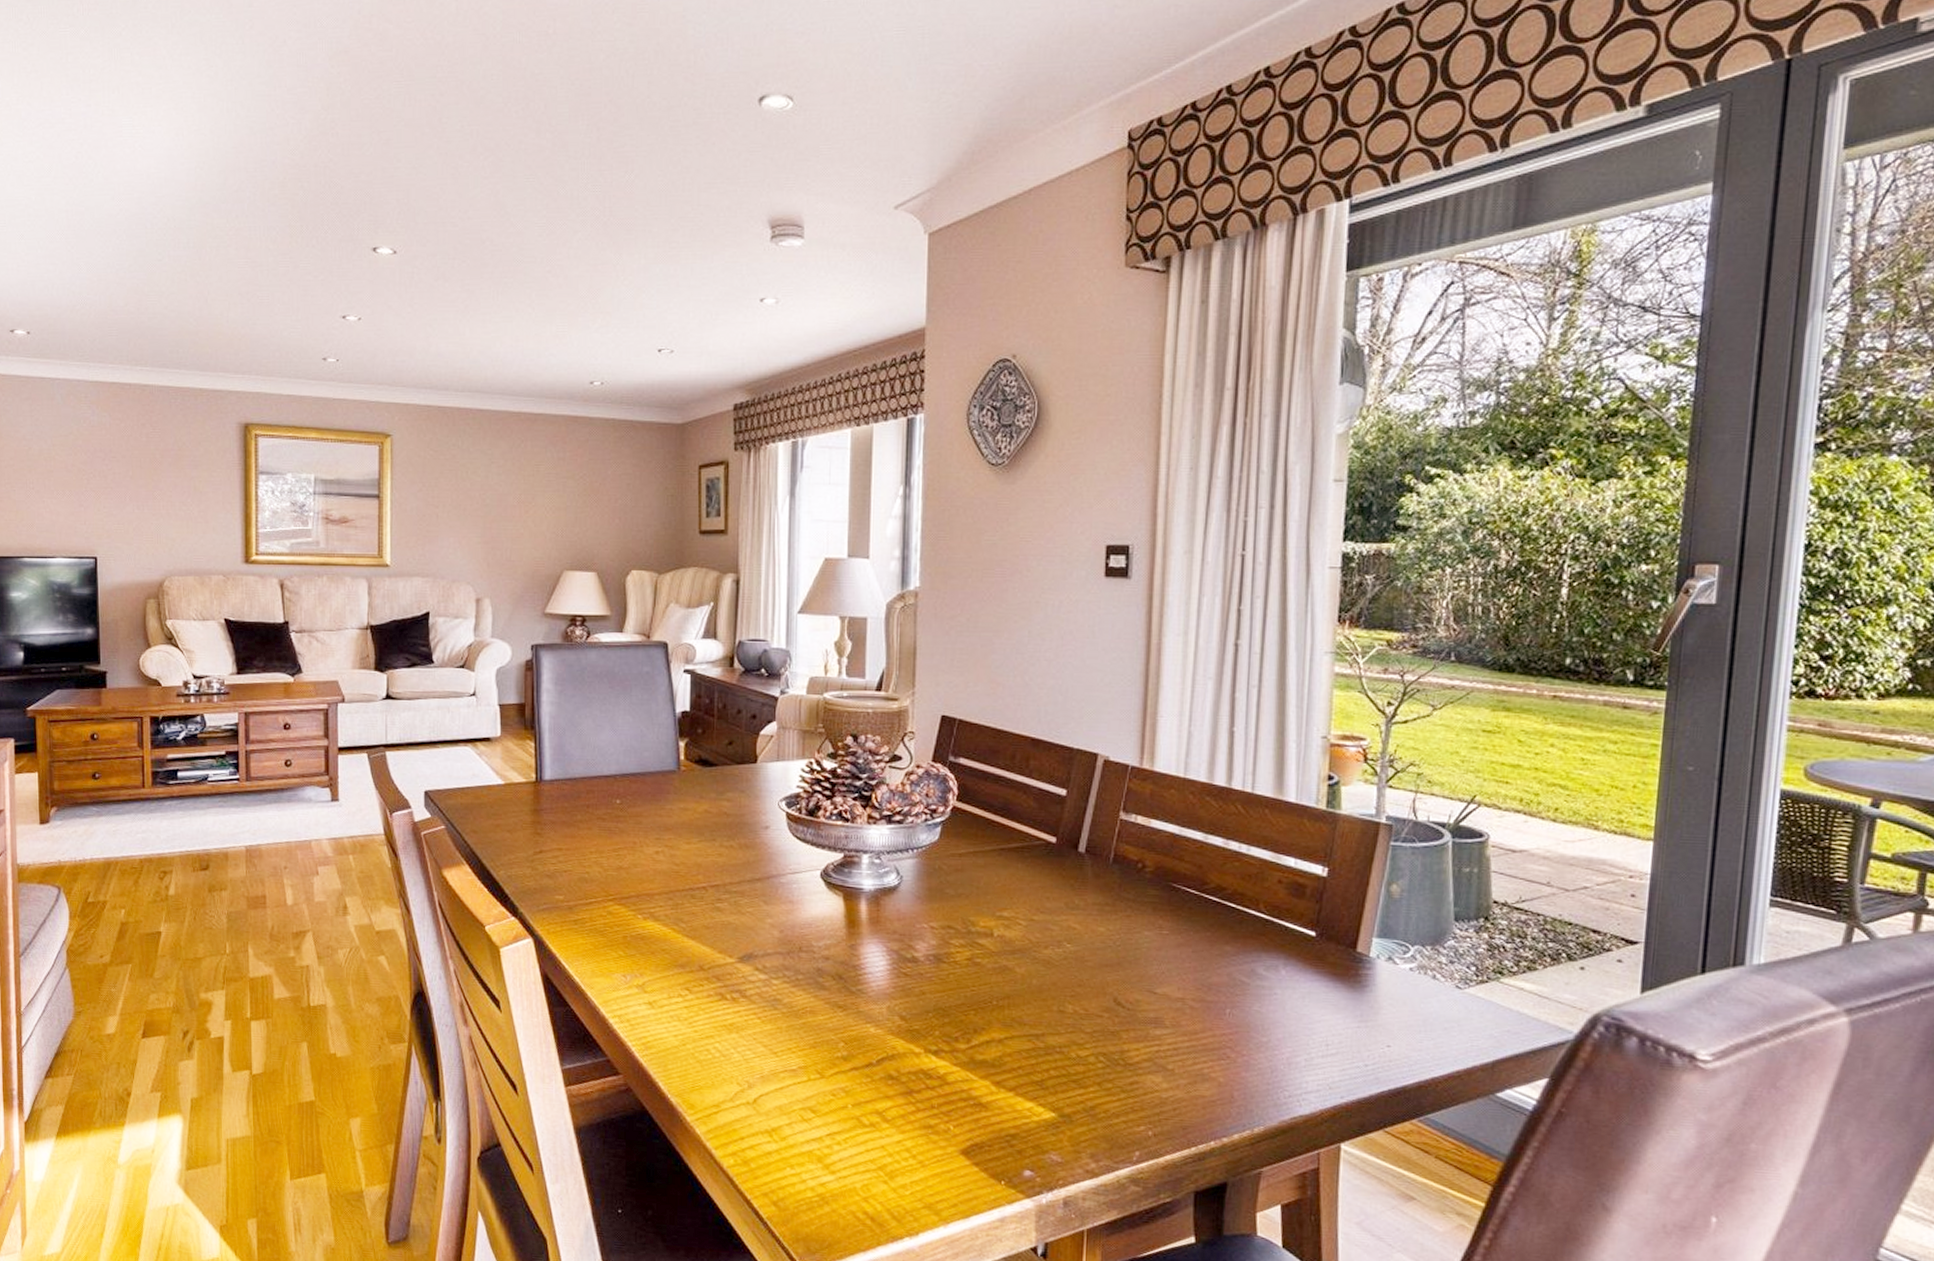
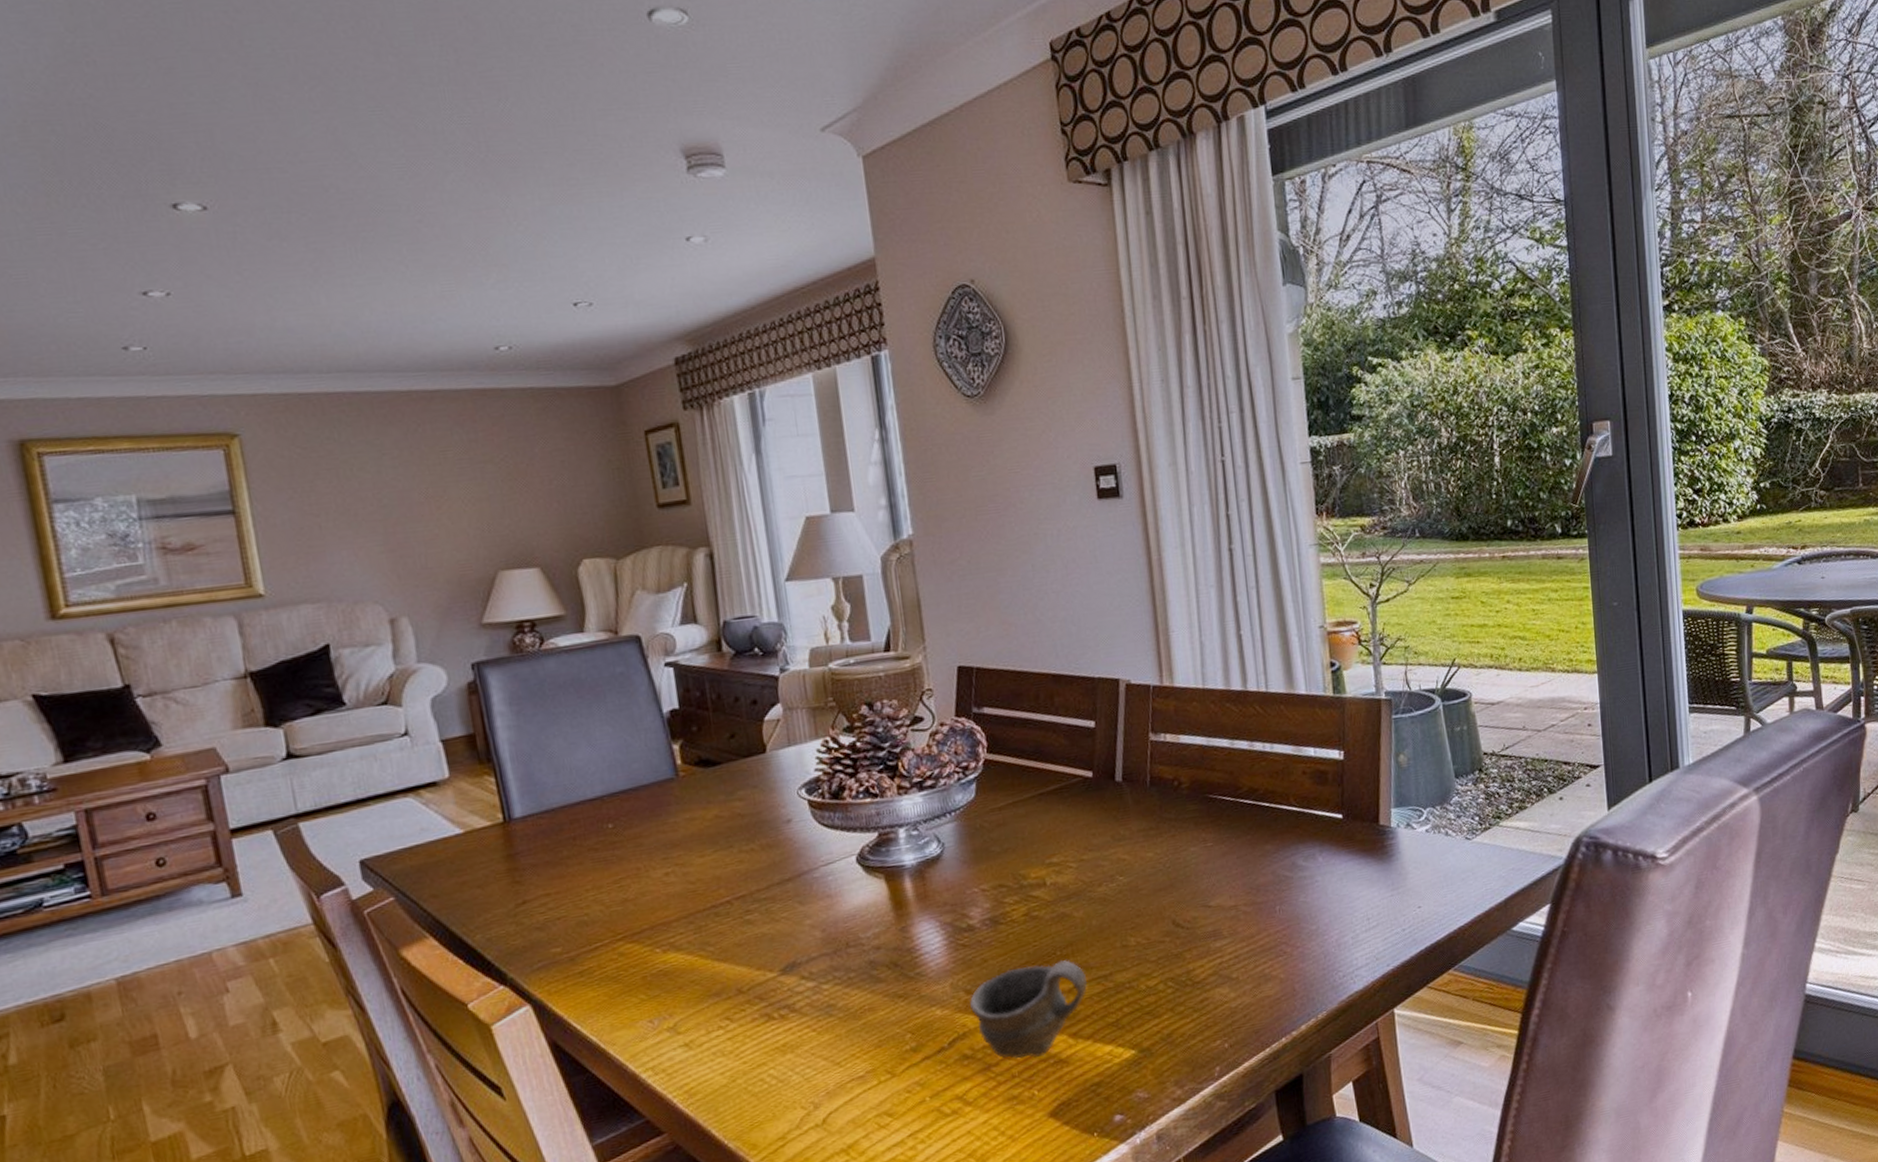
cup: none [903,1006,1019,1095] -> present [970,960,1088,1060]

